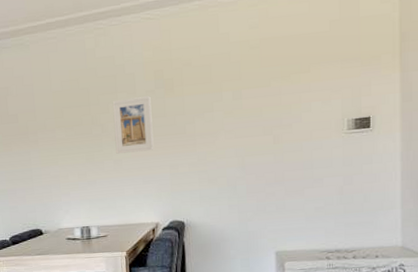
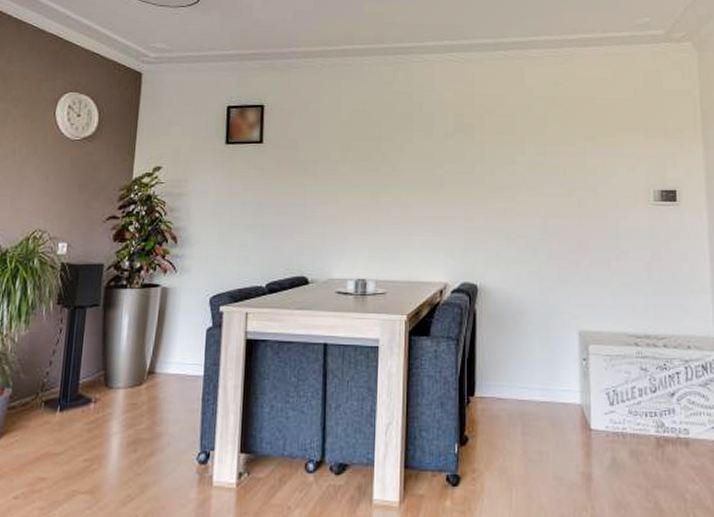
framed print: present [112,96,154,154] -> none [405,139,449,199]

